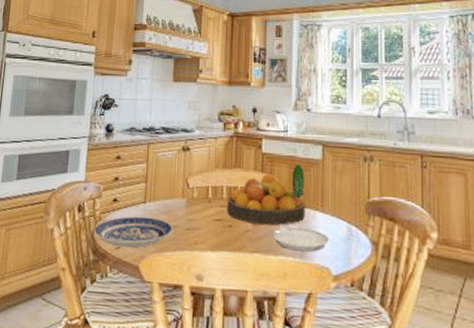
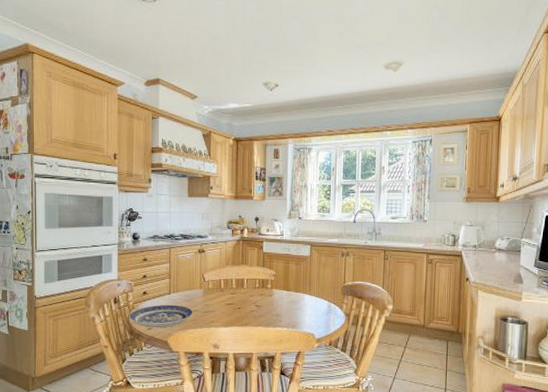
fruit bowl: present [226,173,306,225] -> none [236,268,297,306]
plate: present [272,163,329,252] -> none [271,259,314,323]

